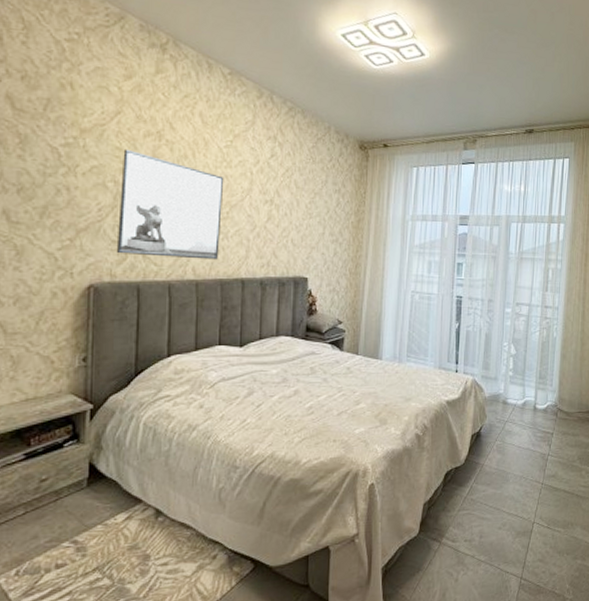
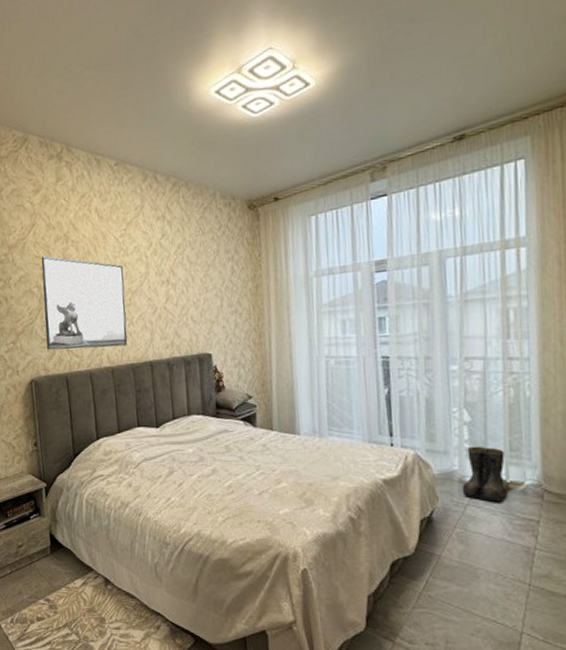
boots: none [504,374,536,419] -> present [461,446,506,502]

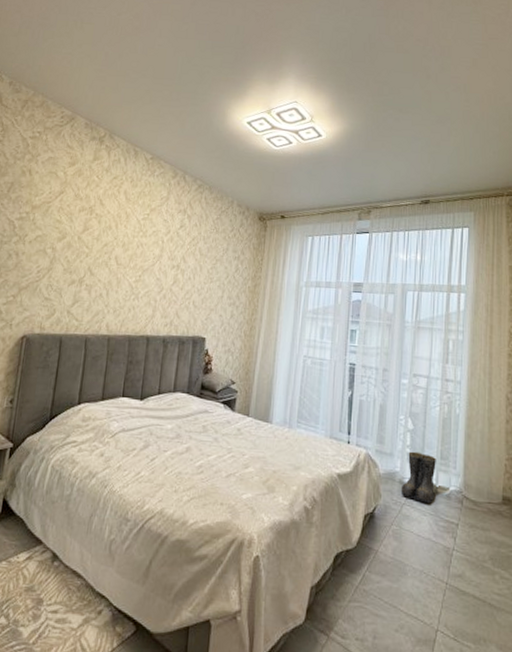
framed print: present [41,256,128,350] -> none [47,221,140,318]

